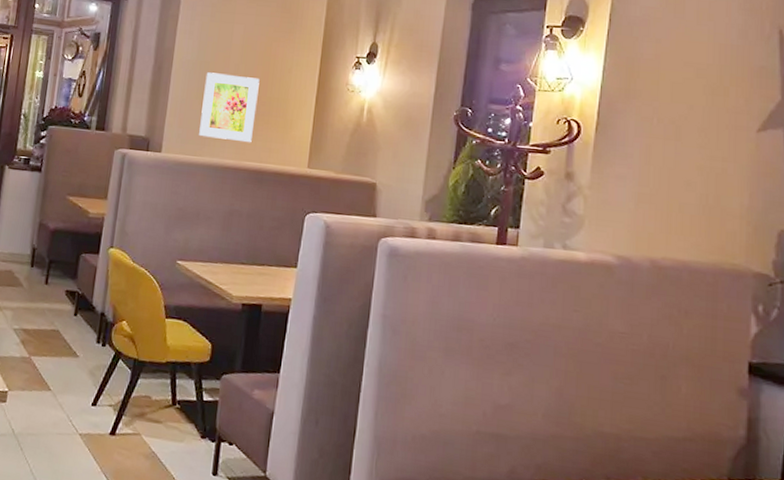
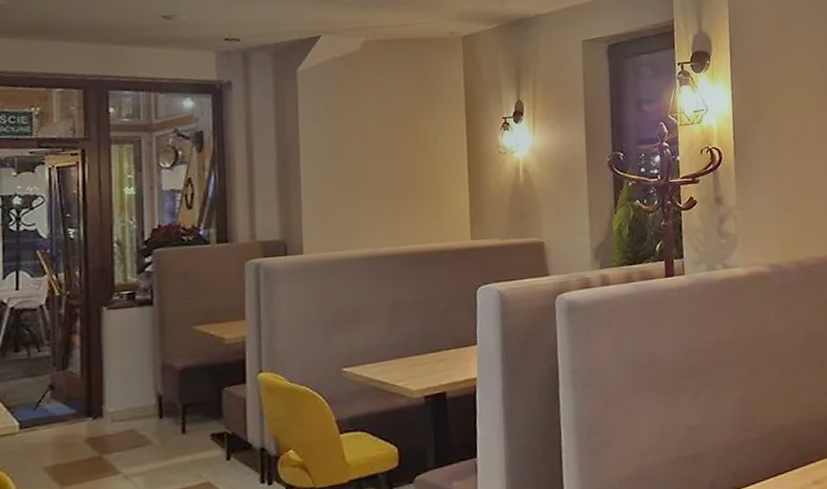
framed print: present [199,72,260,143] -> none [341,155,406,228]

